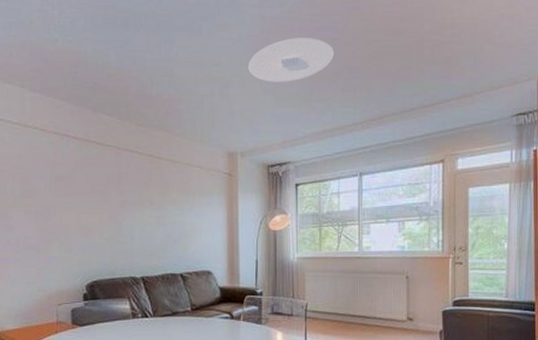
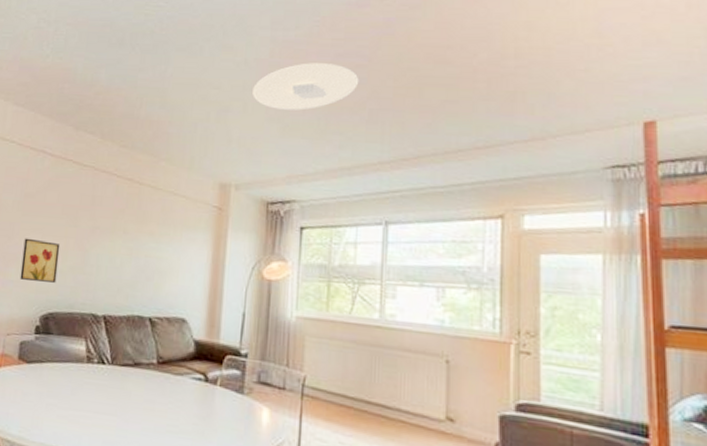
wall art: none [61,217,96,255] -> present [20,238,60,283]

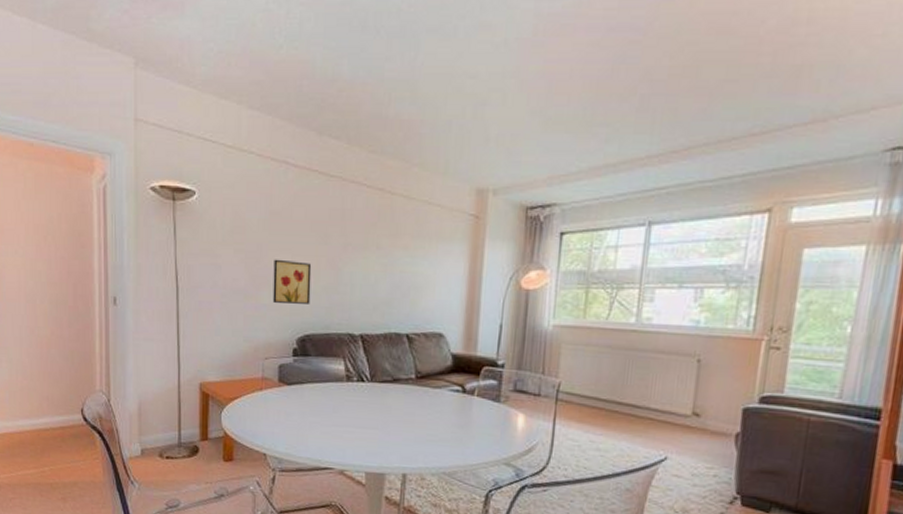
ceiling light: present [252,63,359,111] -> none [513,40,632,100]

